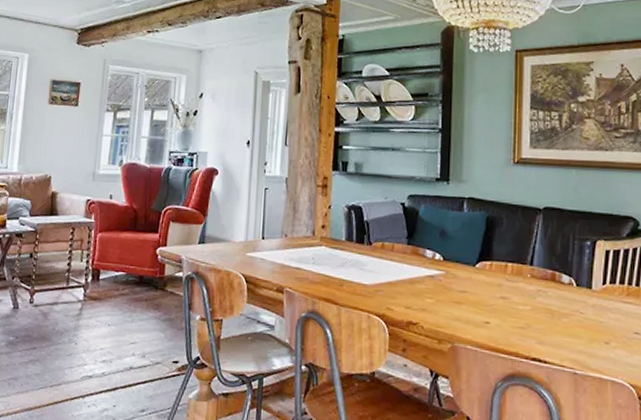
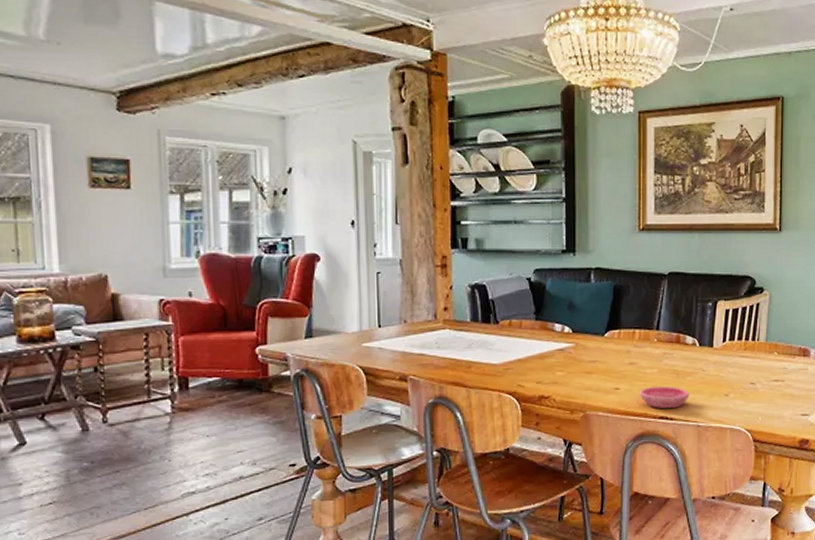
saucer: none [511,324,566,350] -> present [640,386,690,408]

